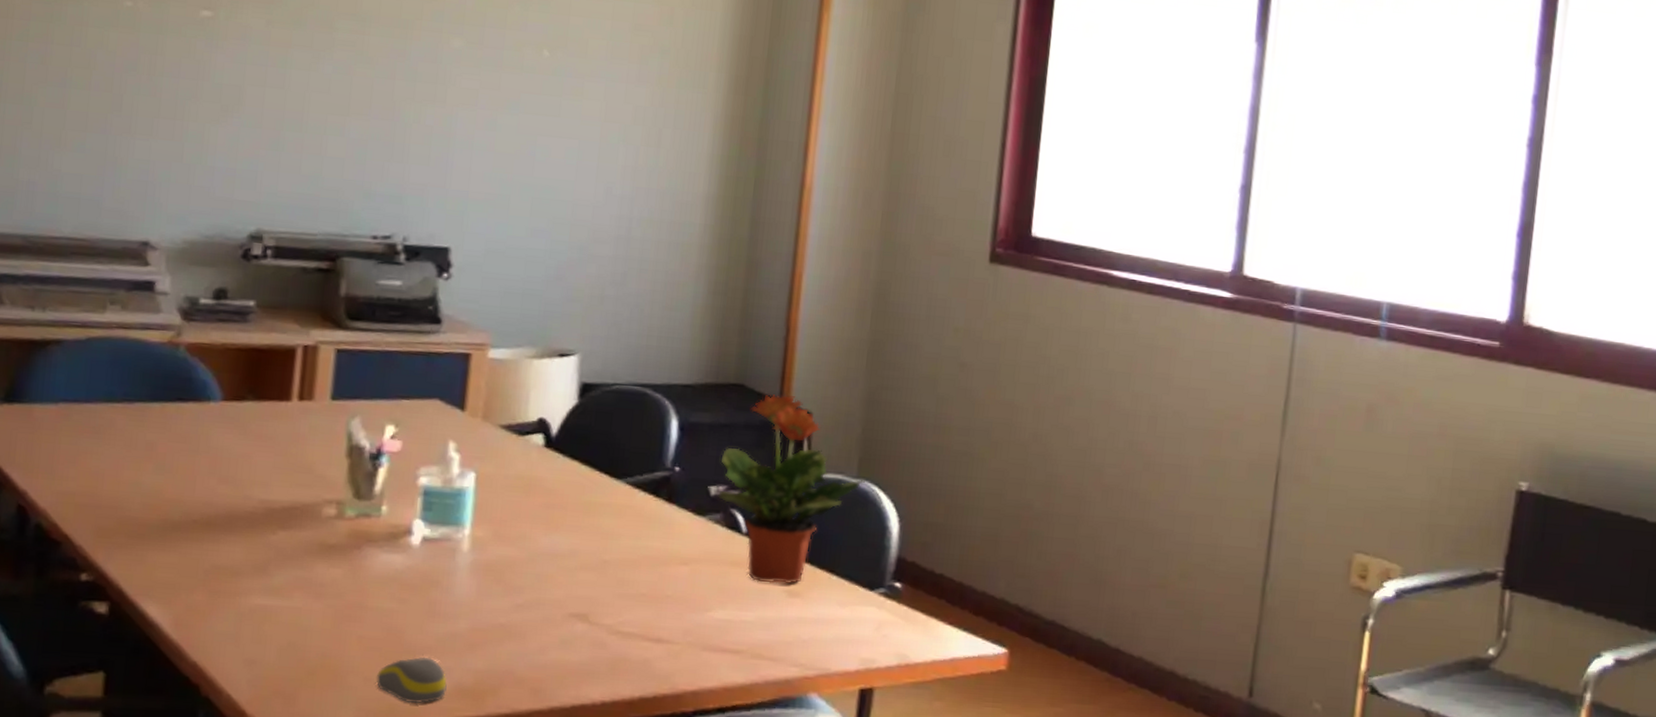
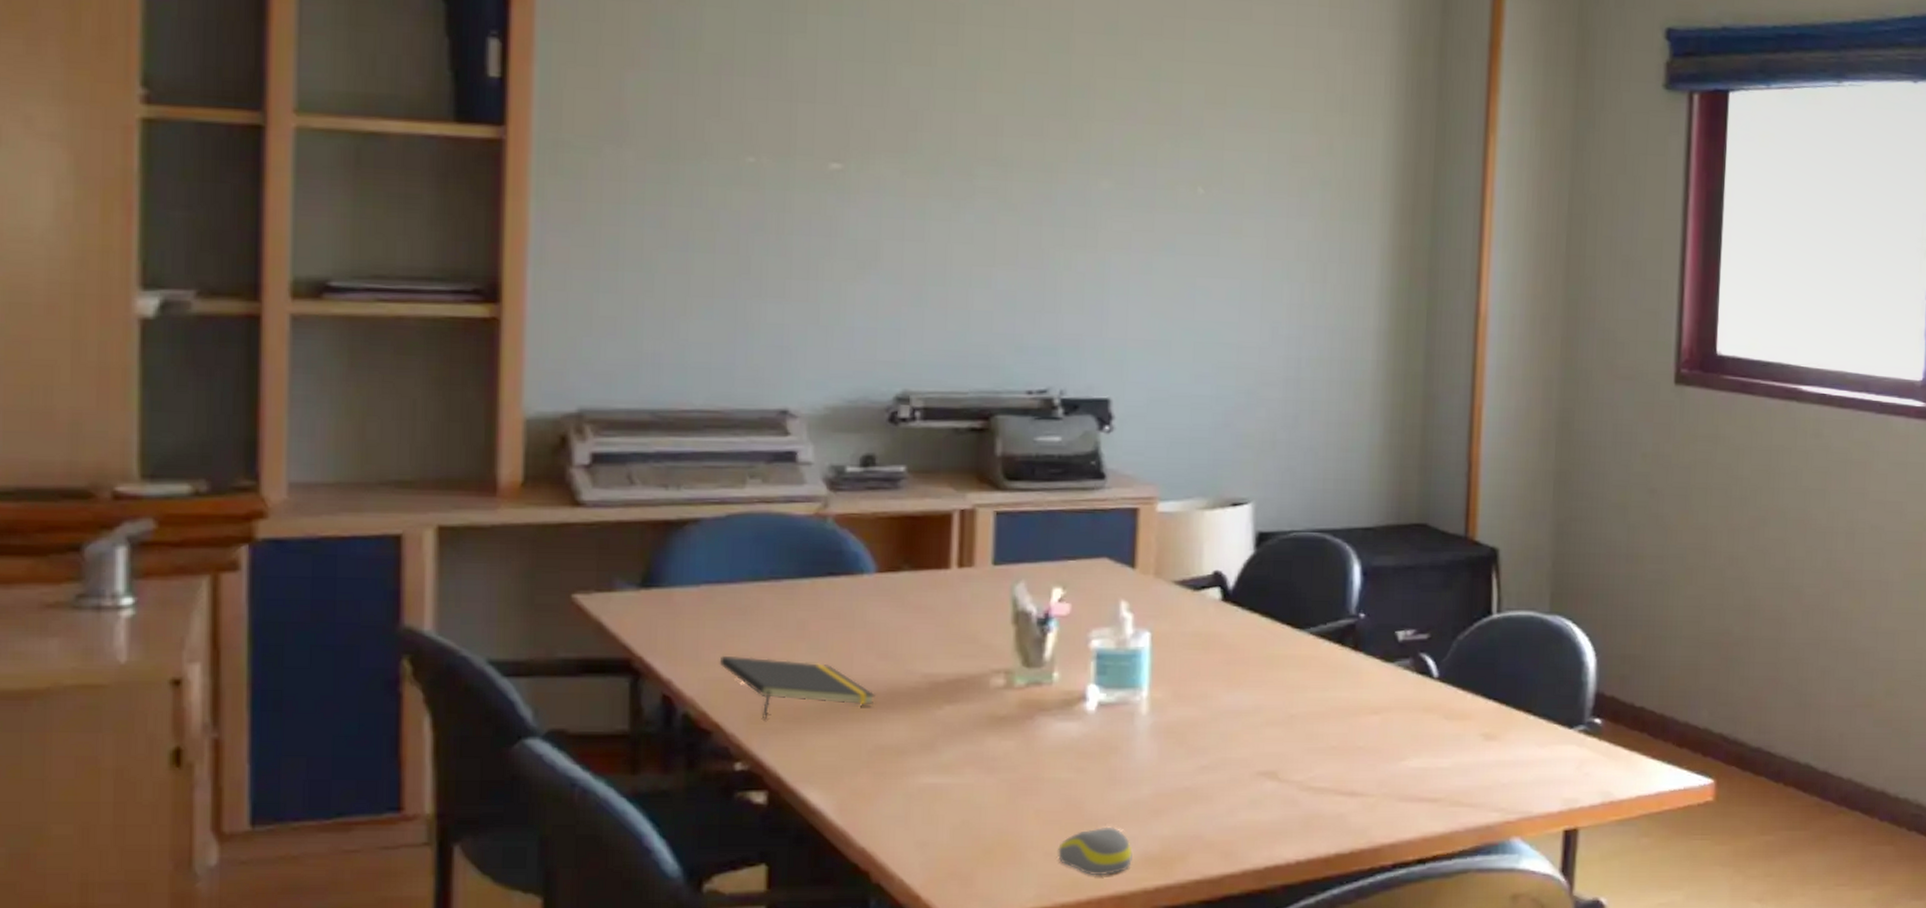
notepad: none [71,471,215,533] -> present [719,656,875,718]
potted plant: present [718,394,865,585] -> none [1406,533,1558,728]

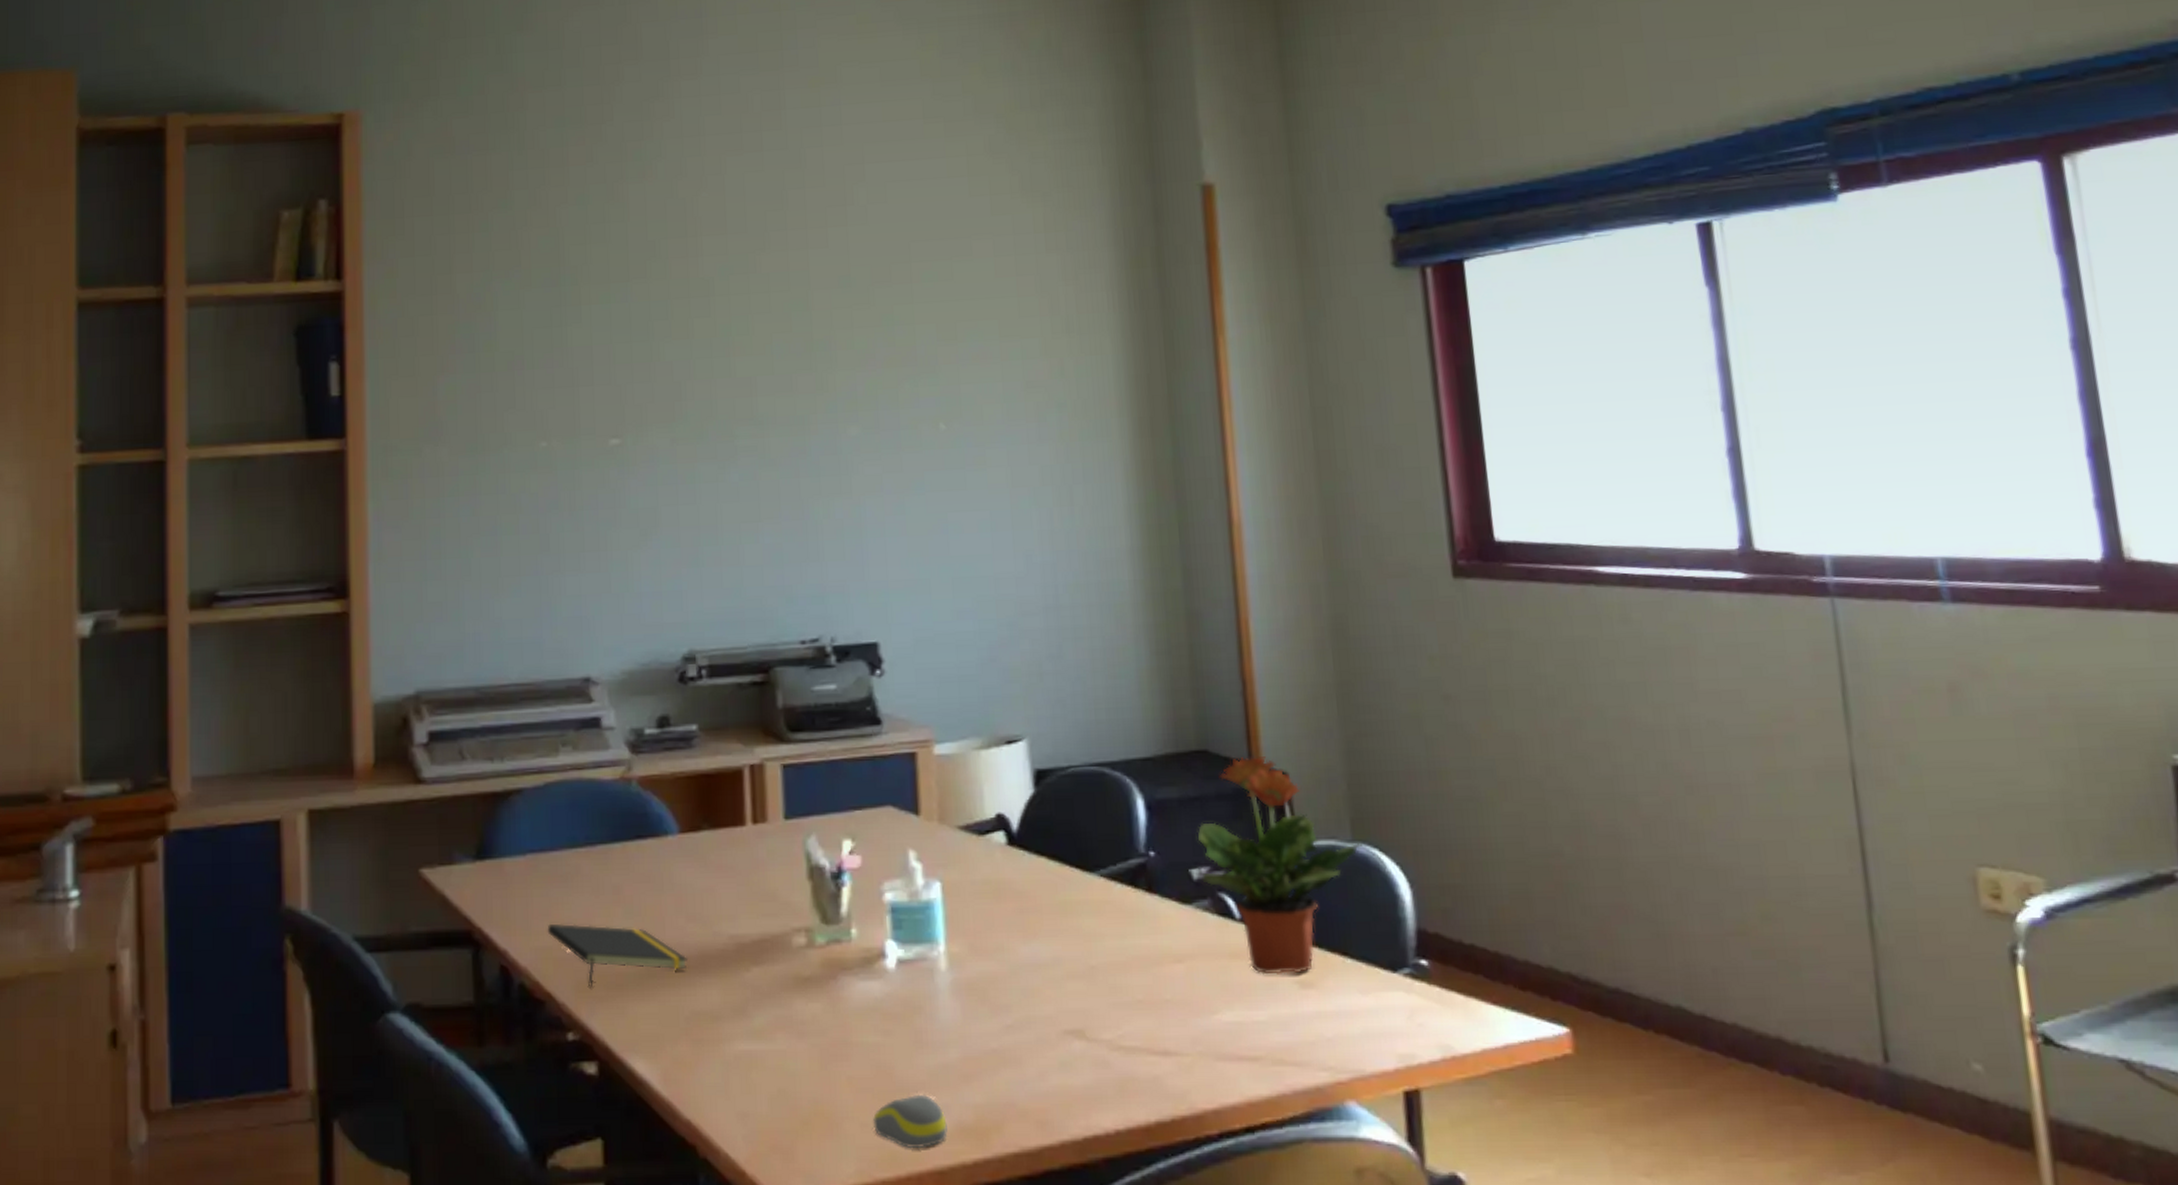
potted plant: none [1406,533,1558,728] -> present [1197,756,1362,975]

